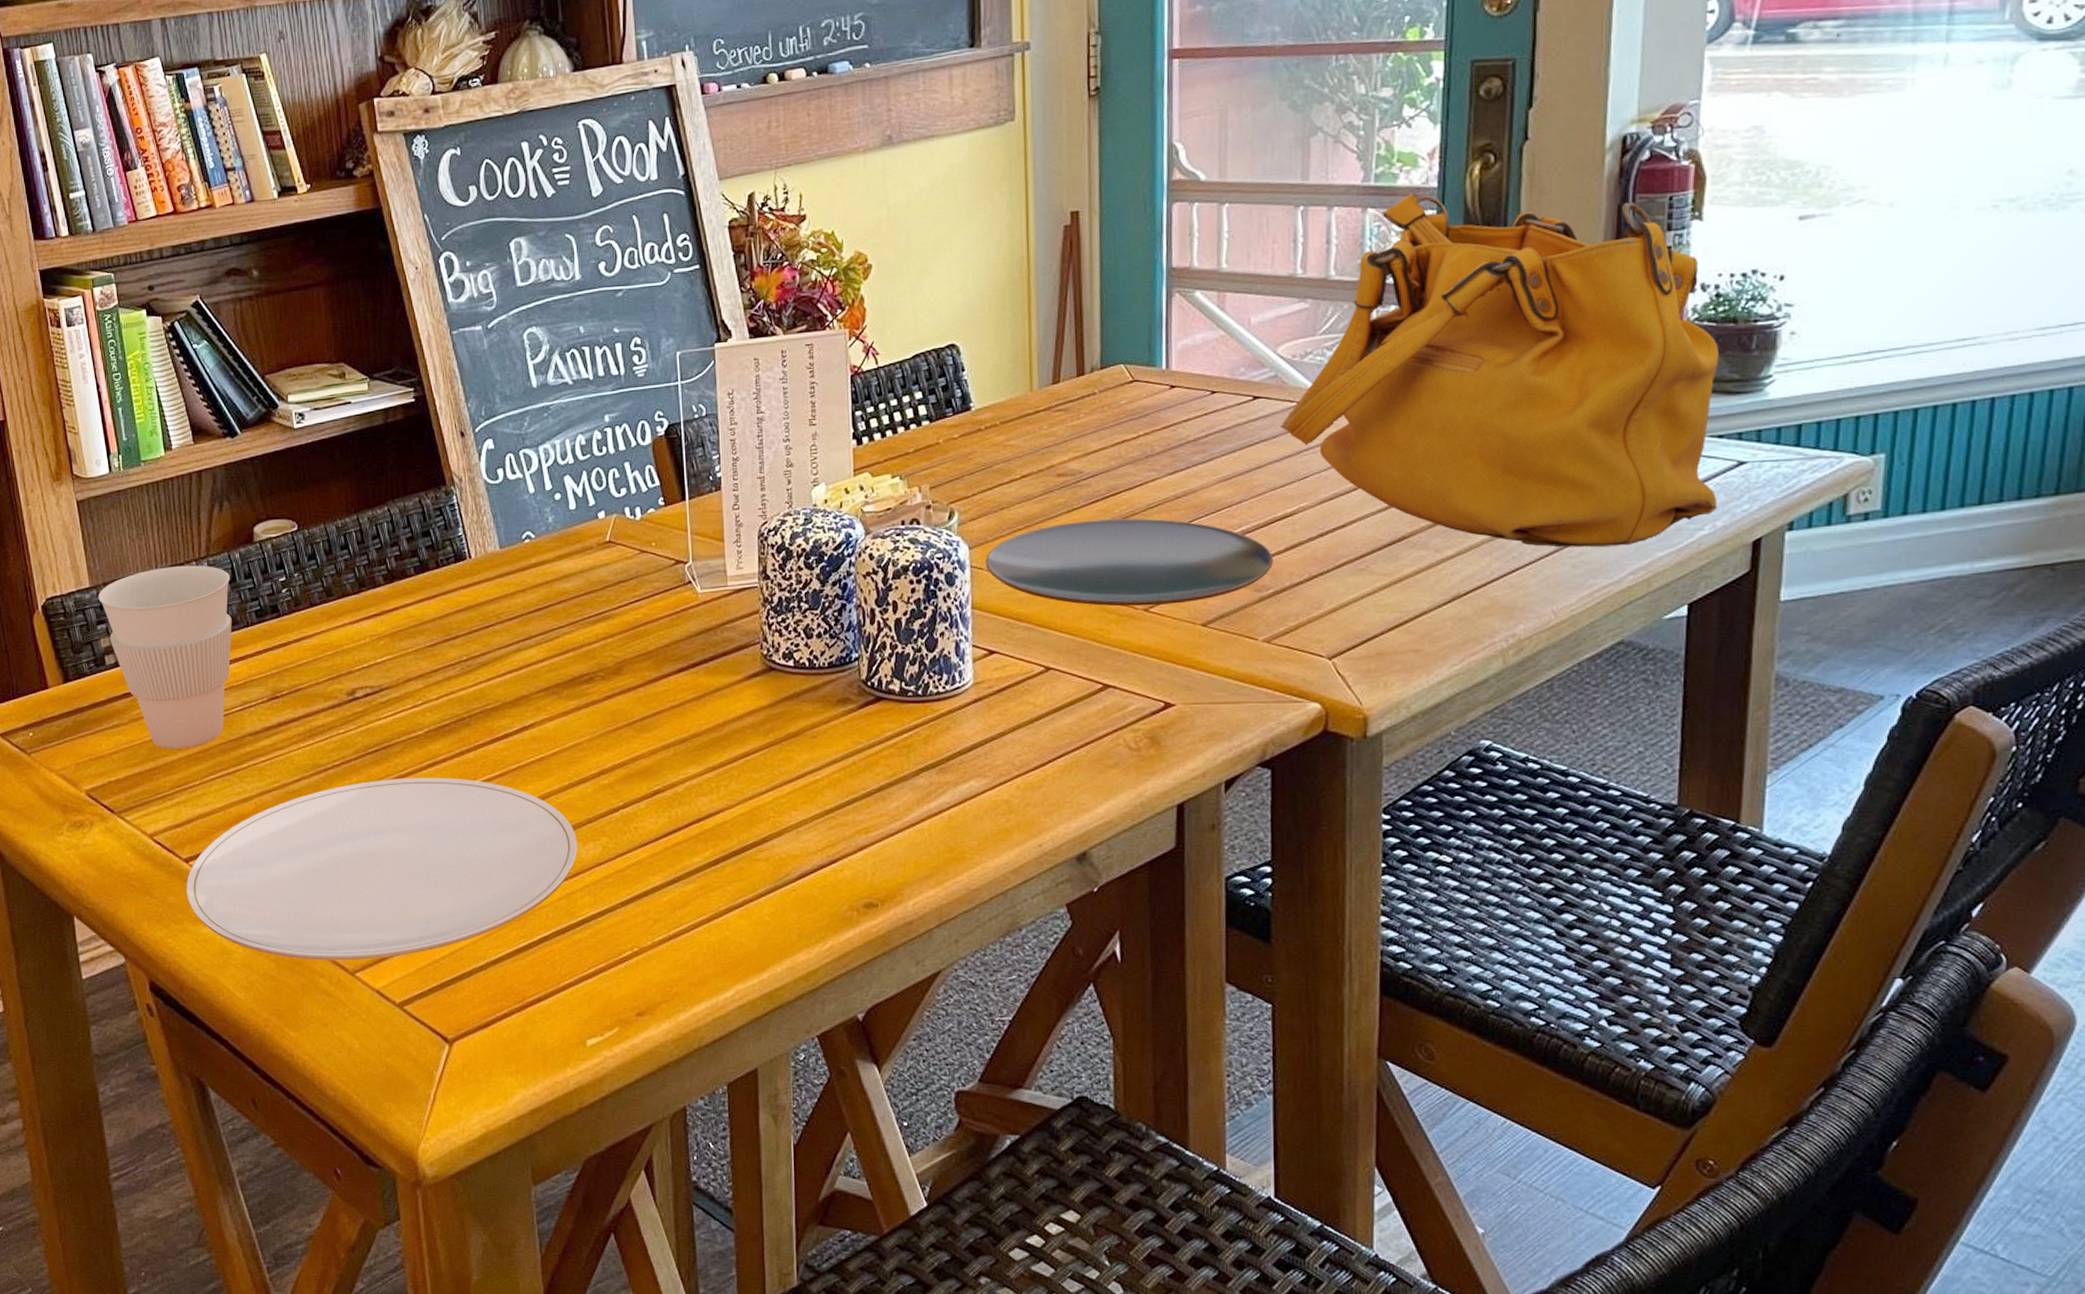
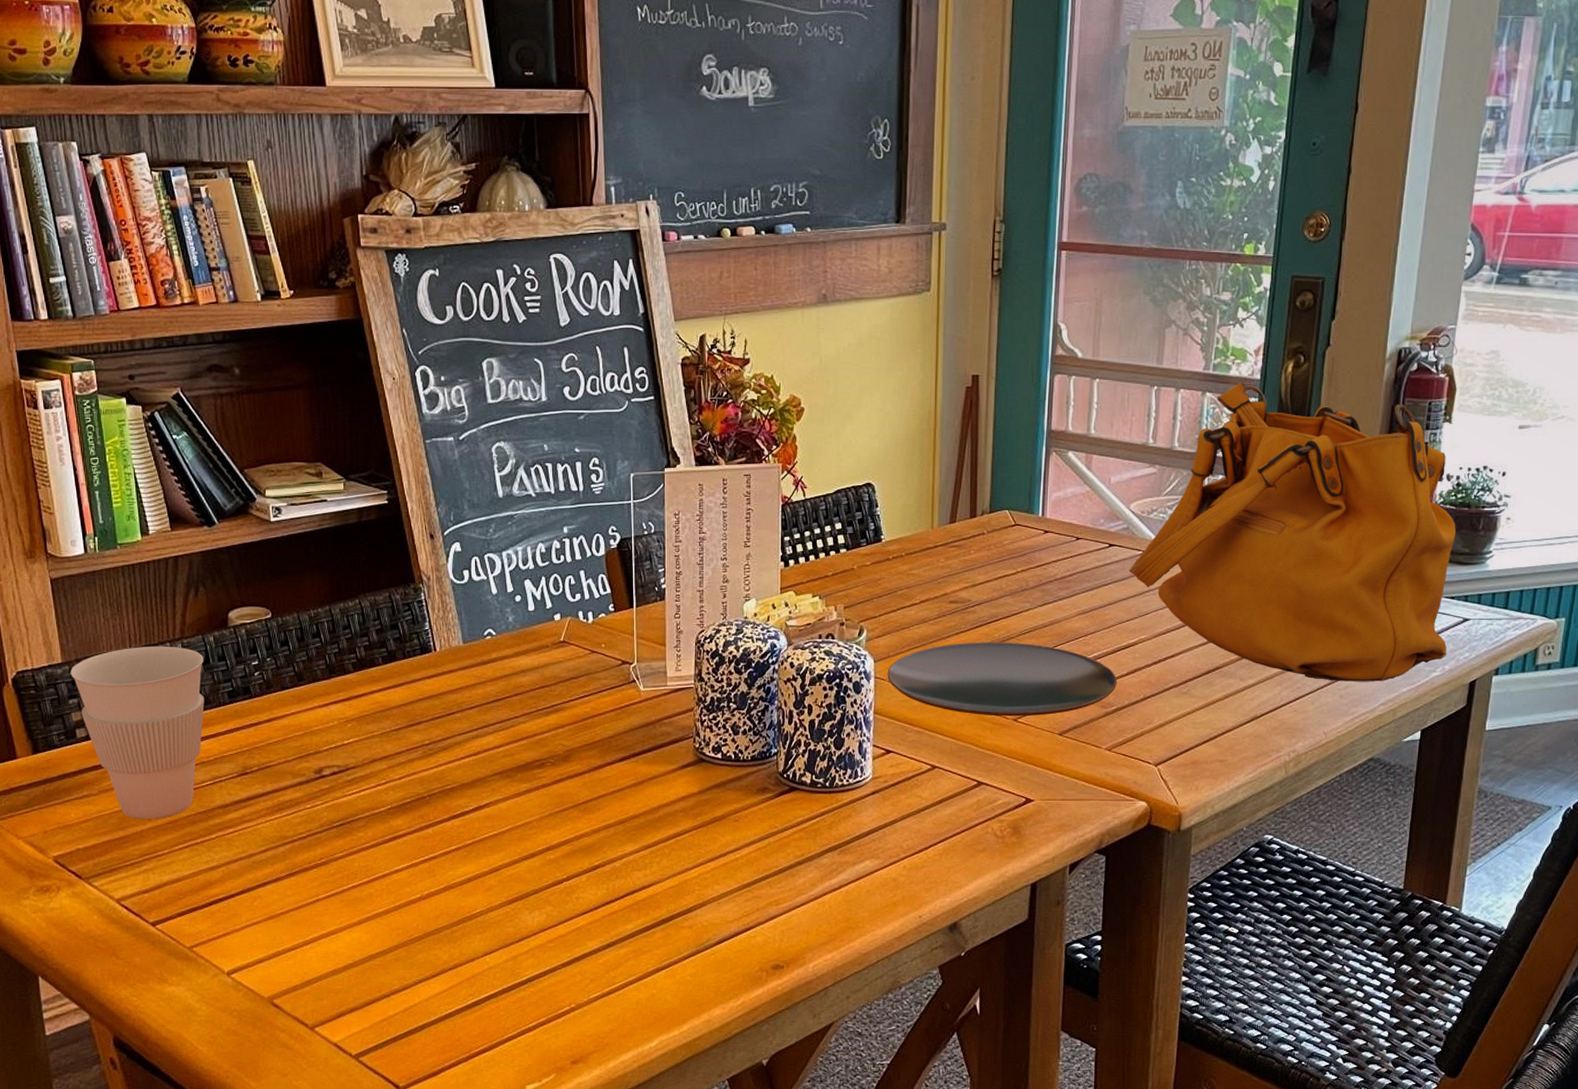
plate: present [186,777,578,961] -> none [152,850,525,1017]

